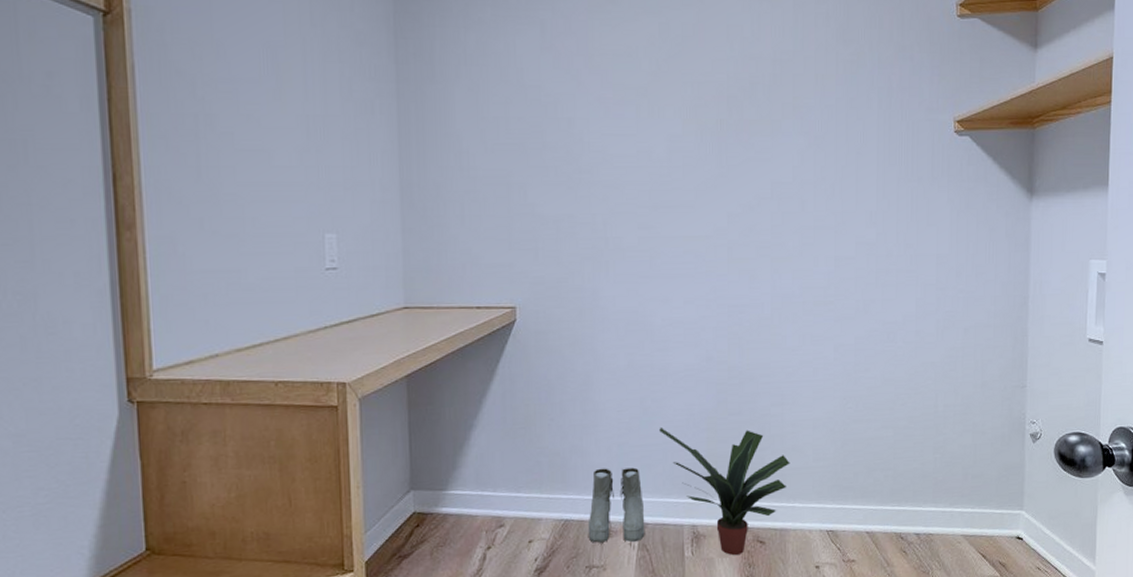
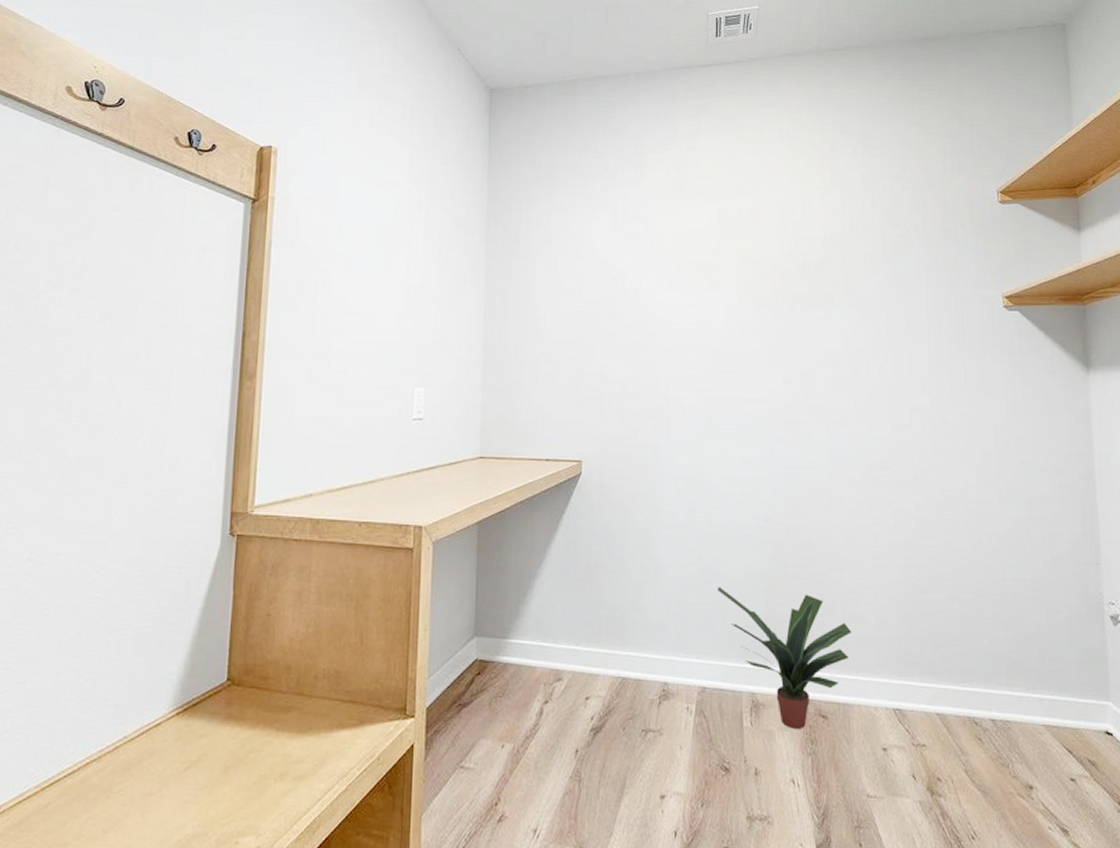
boots: present [589,467,645,543] -> none [646,625,703,707]

